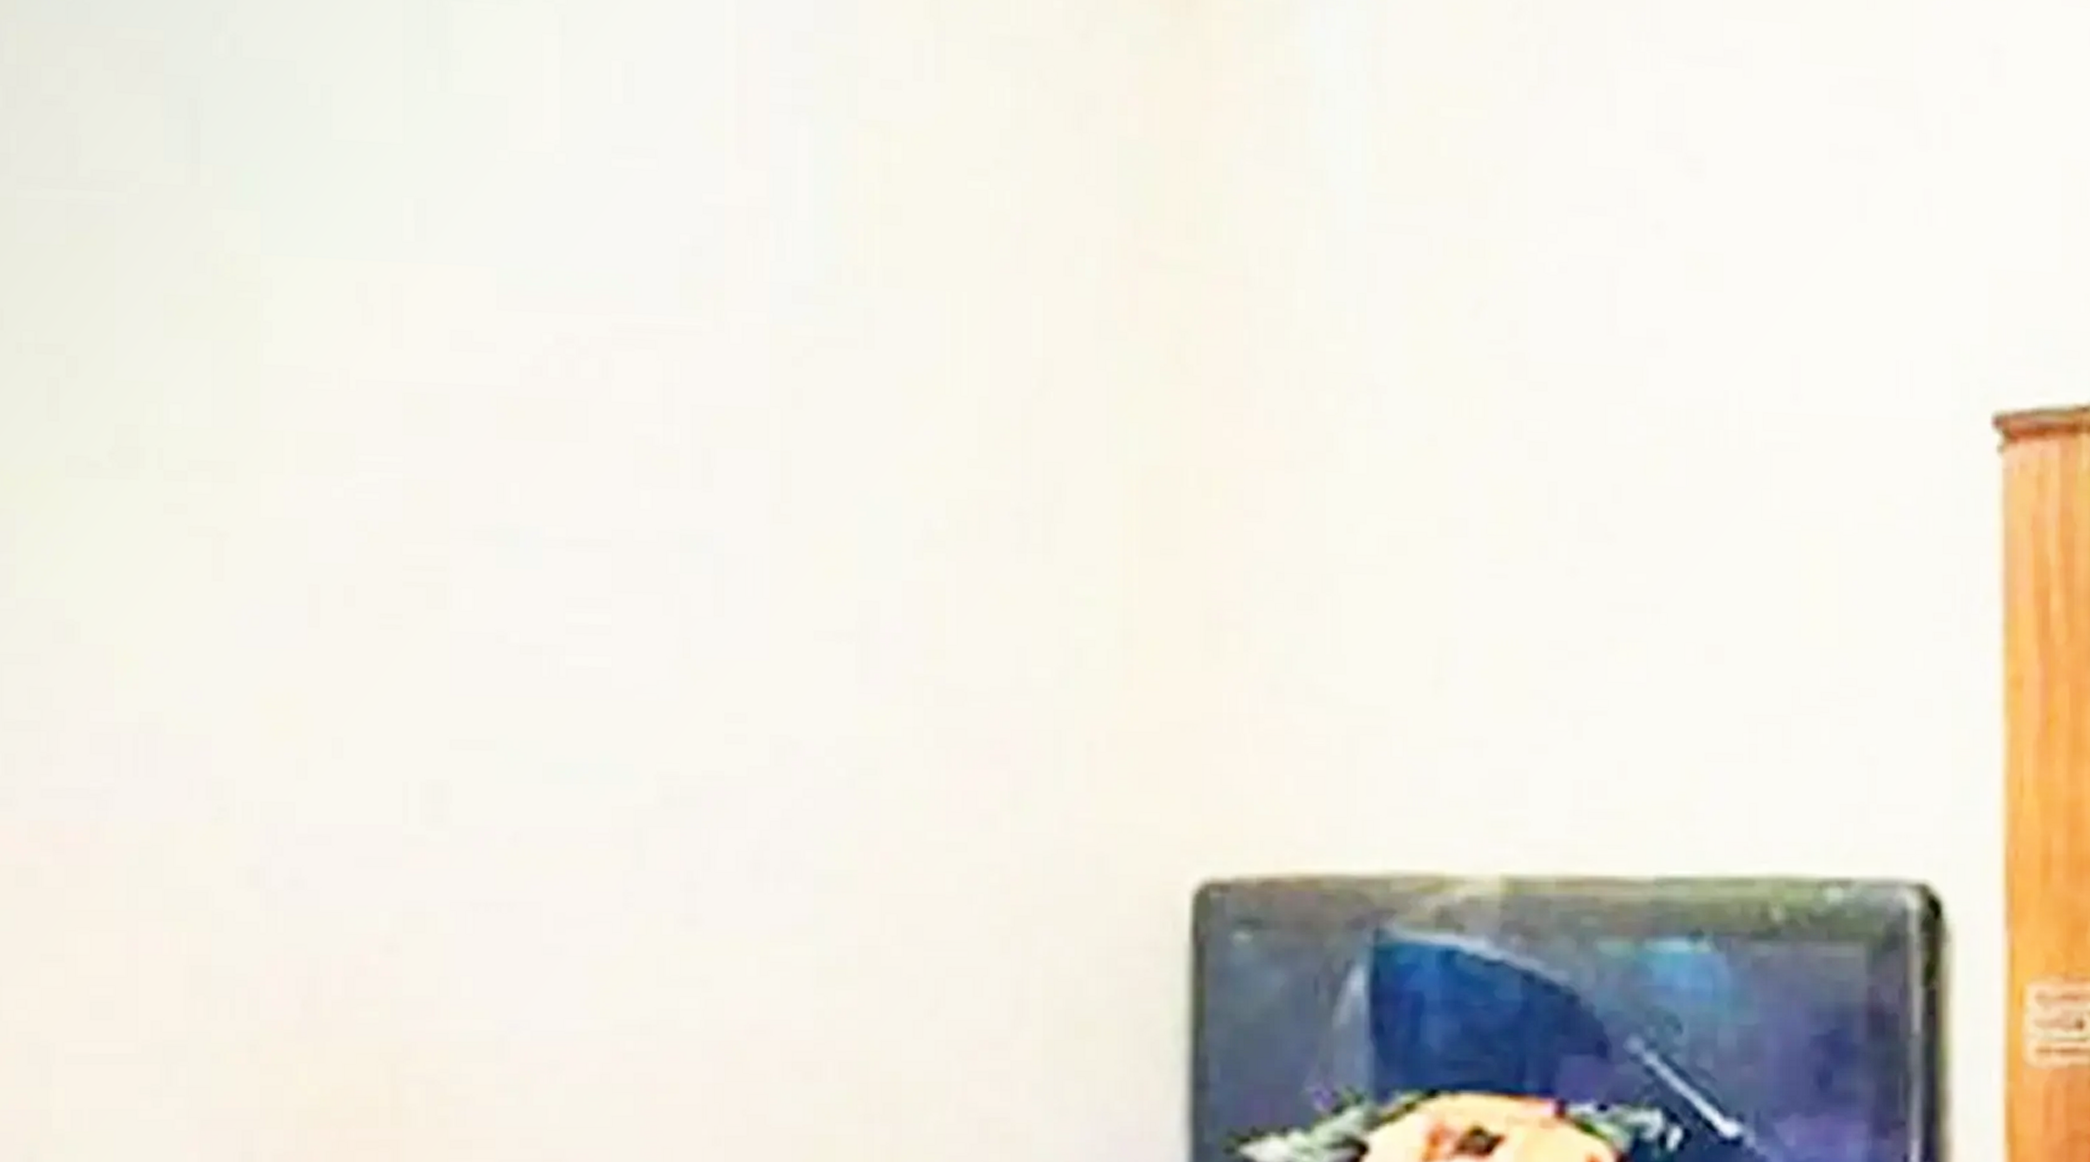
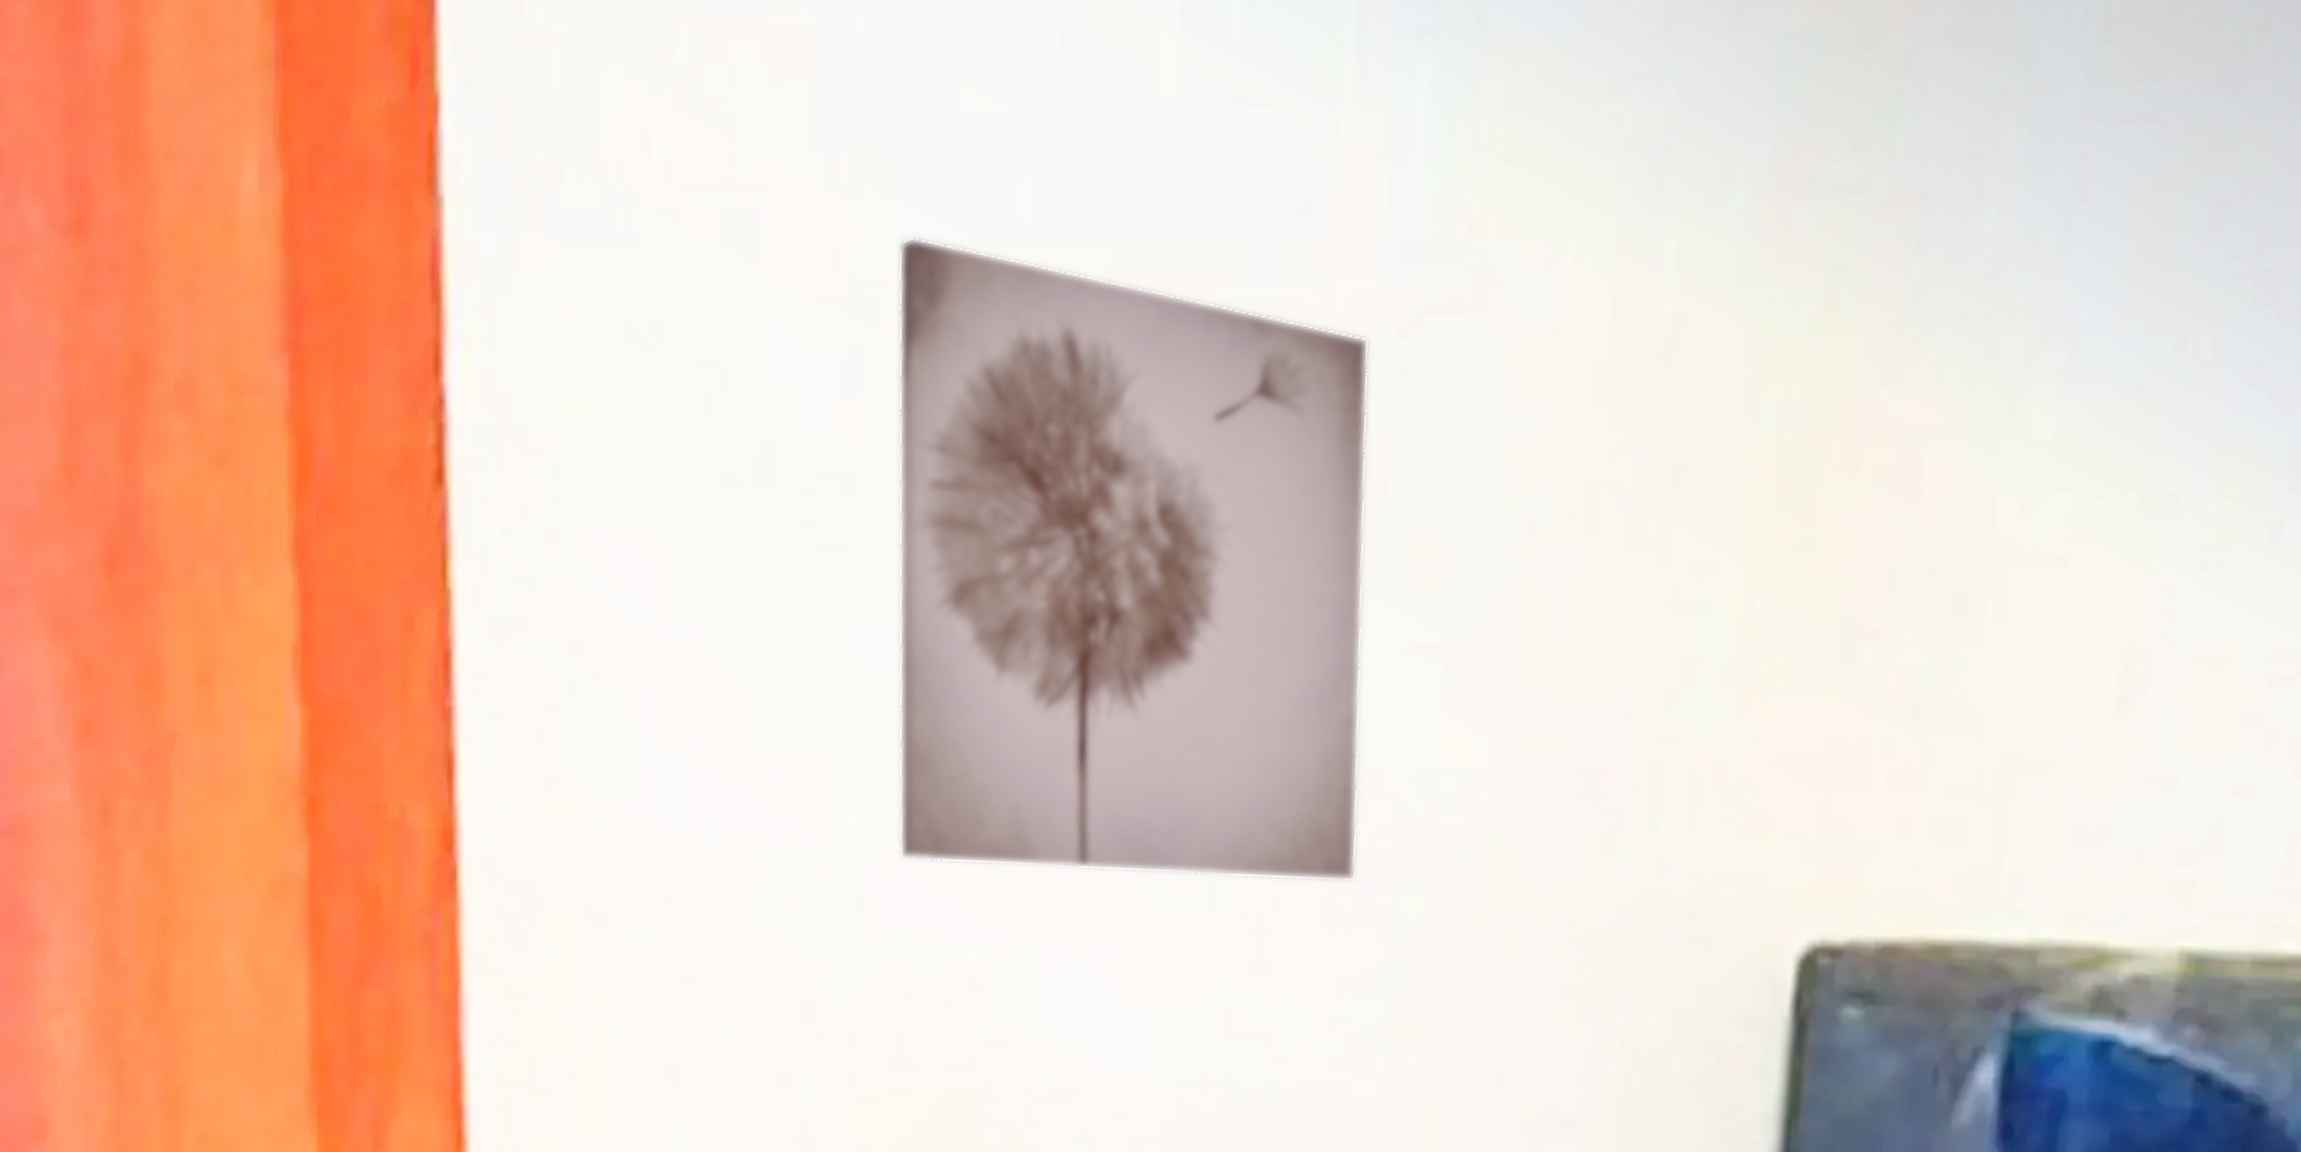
wall art: none [271,245,783,841] -> present [898,236,1370,883]

